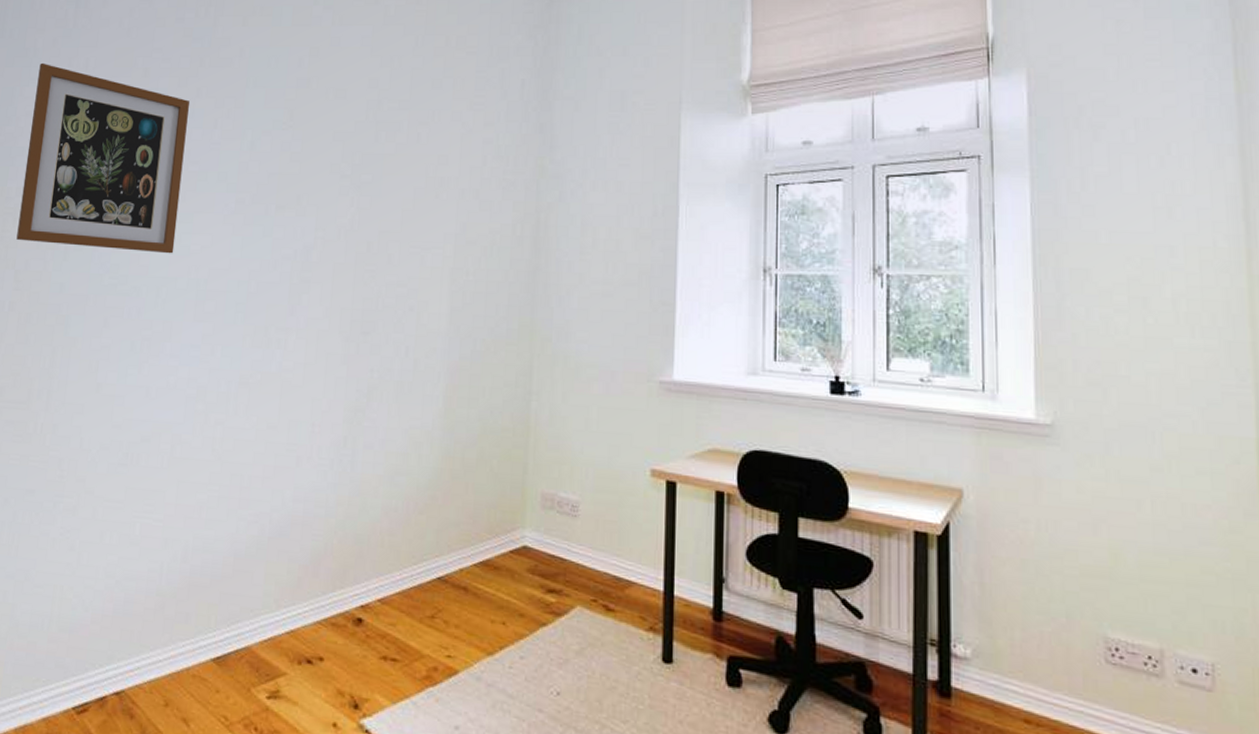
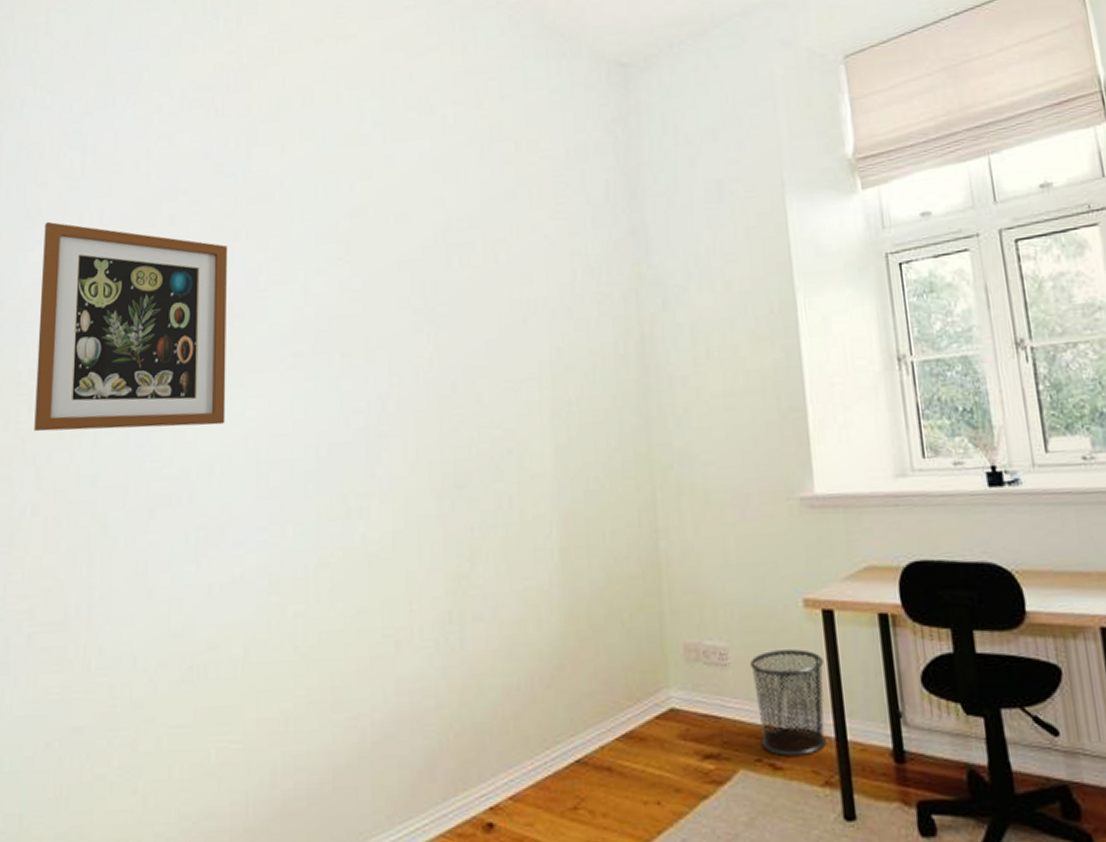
waste bin: none [598,509,662,603] -> present [750,649,826,756]

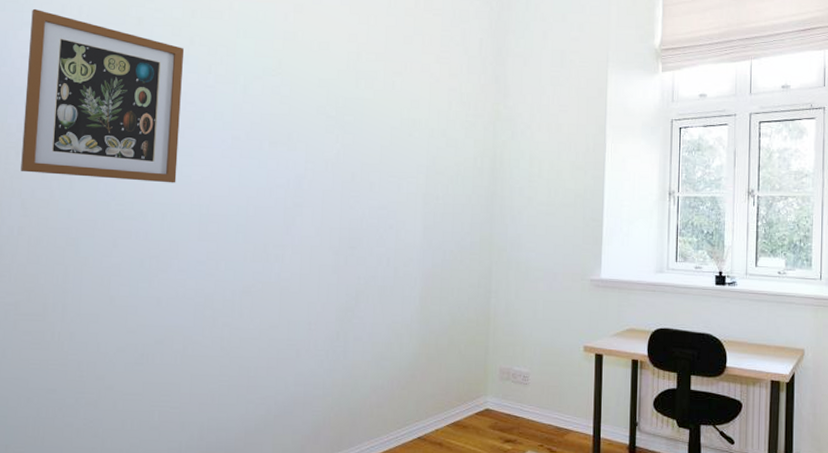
waste bin: present [750,649,826,756] -> none [543,377,592,445]

